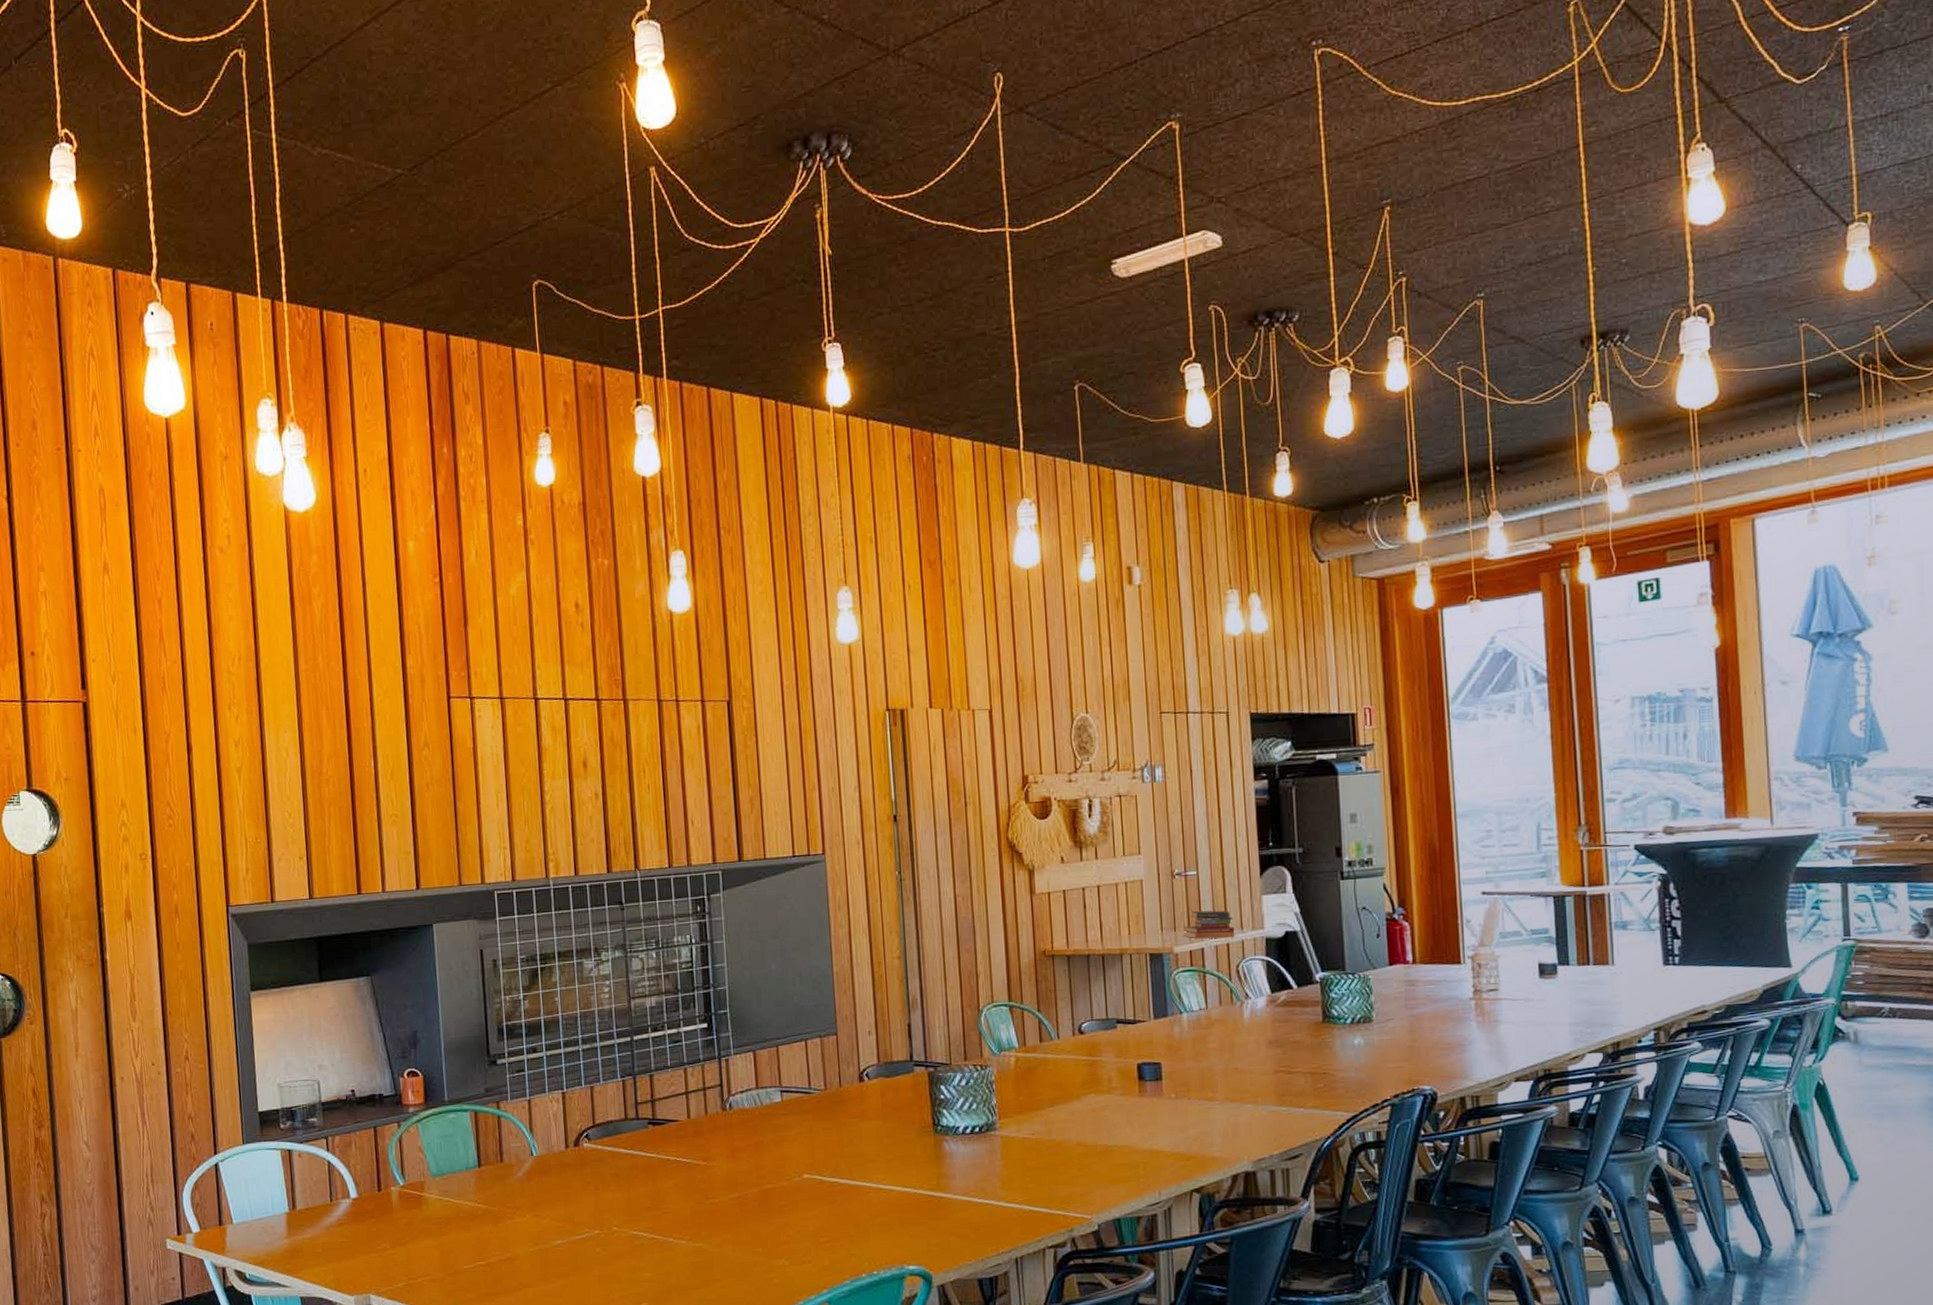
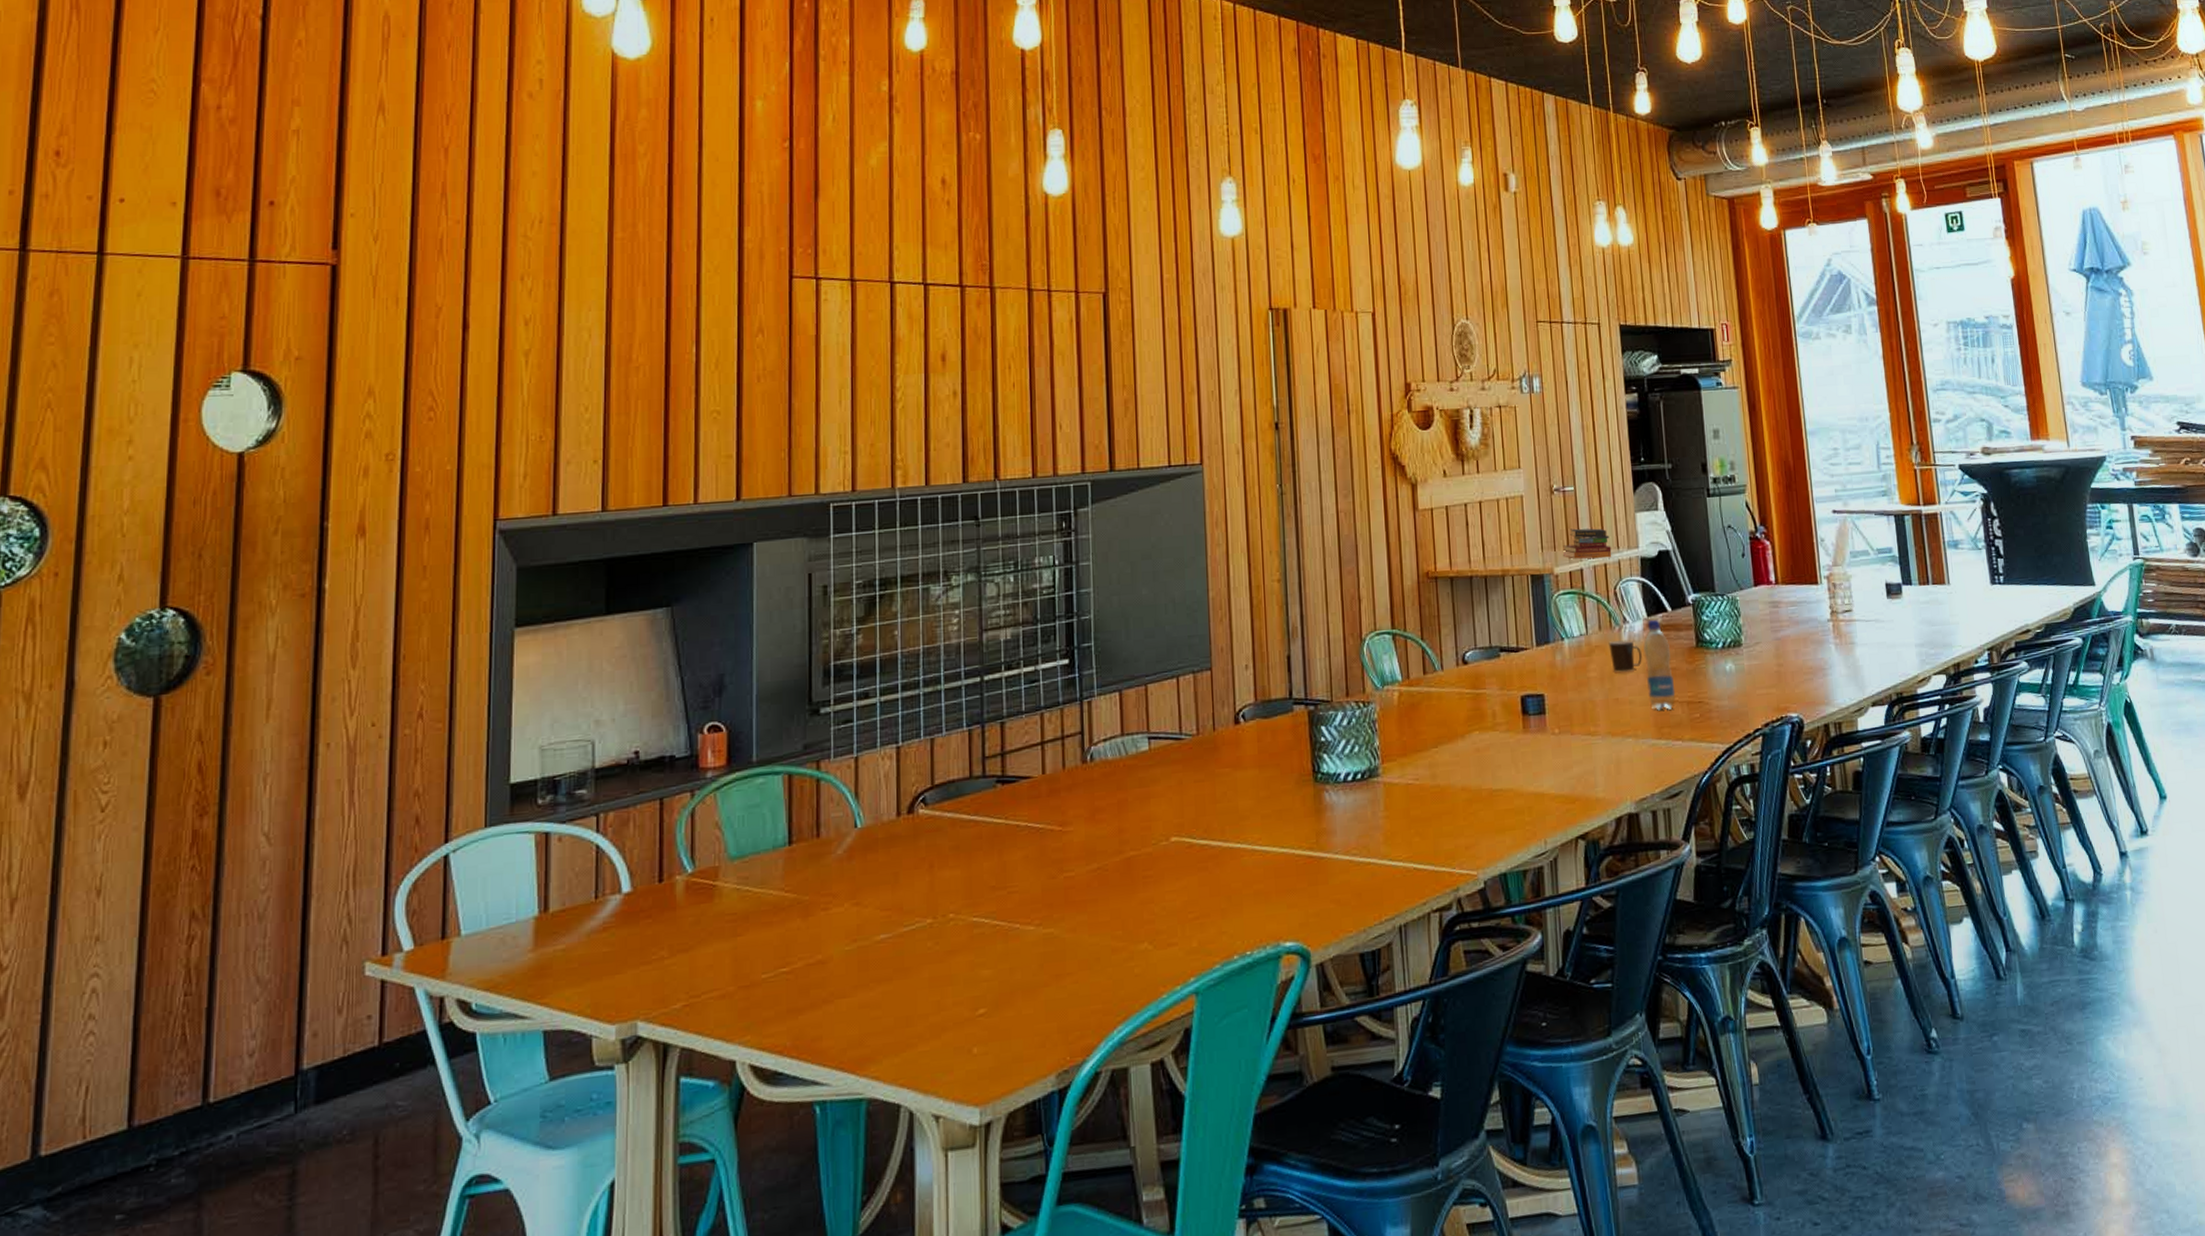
mug: none [1229,1014,1264,1046] -> present [1608,640,1642,675]
bottle: none [1266,996,1299,1080] -> present [1643,620,1676,711]

